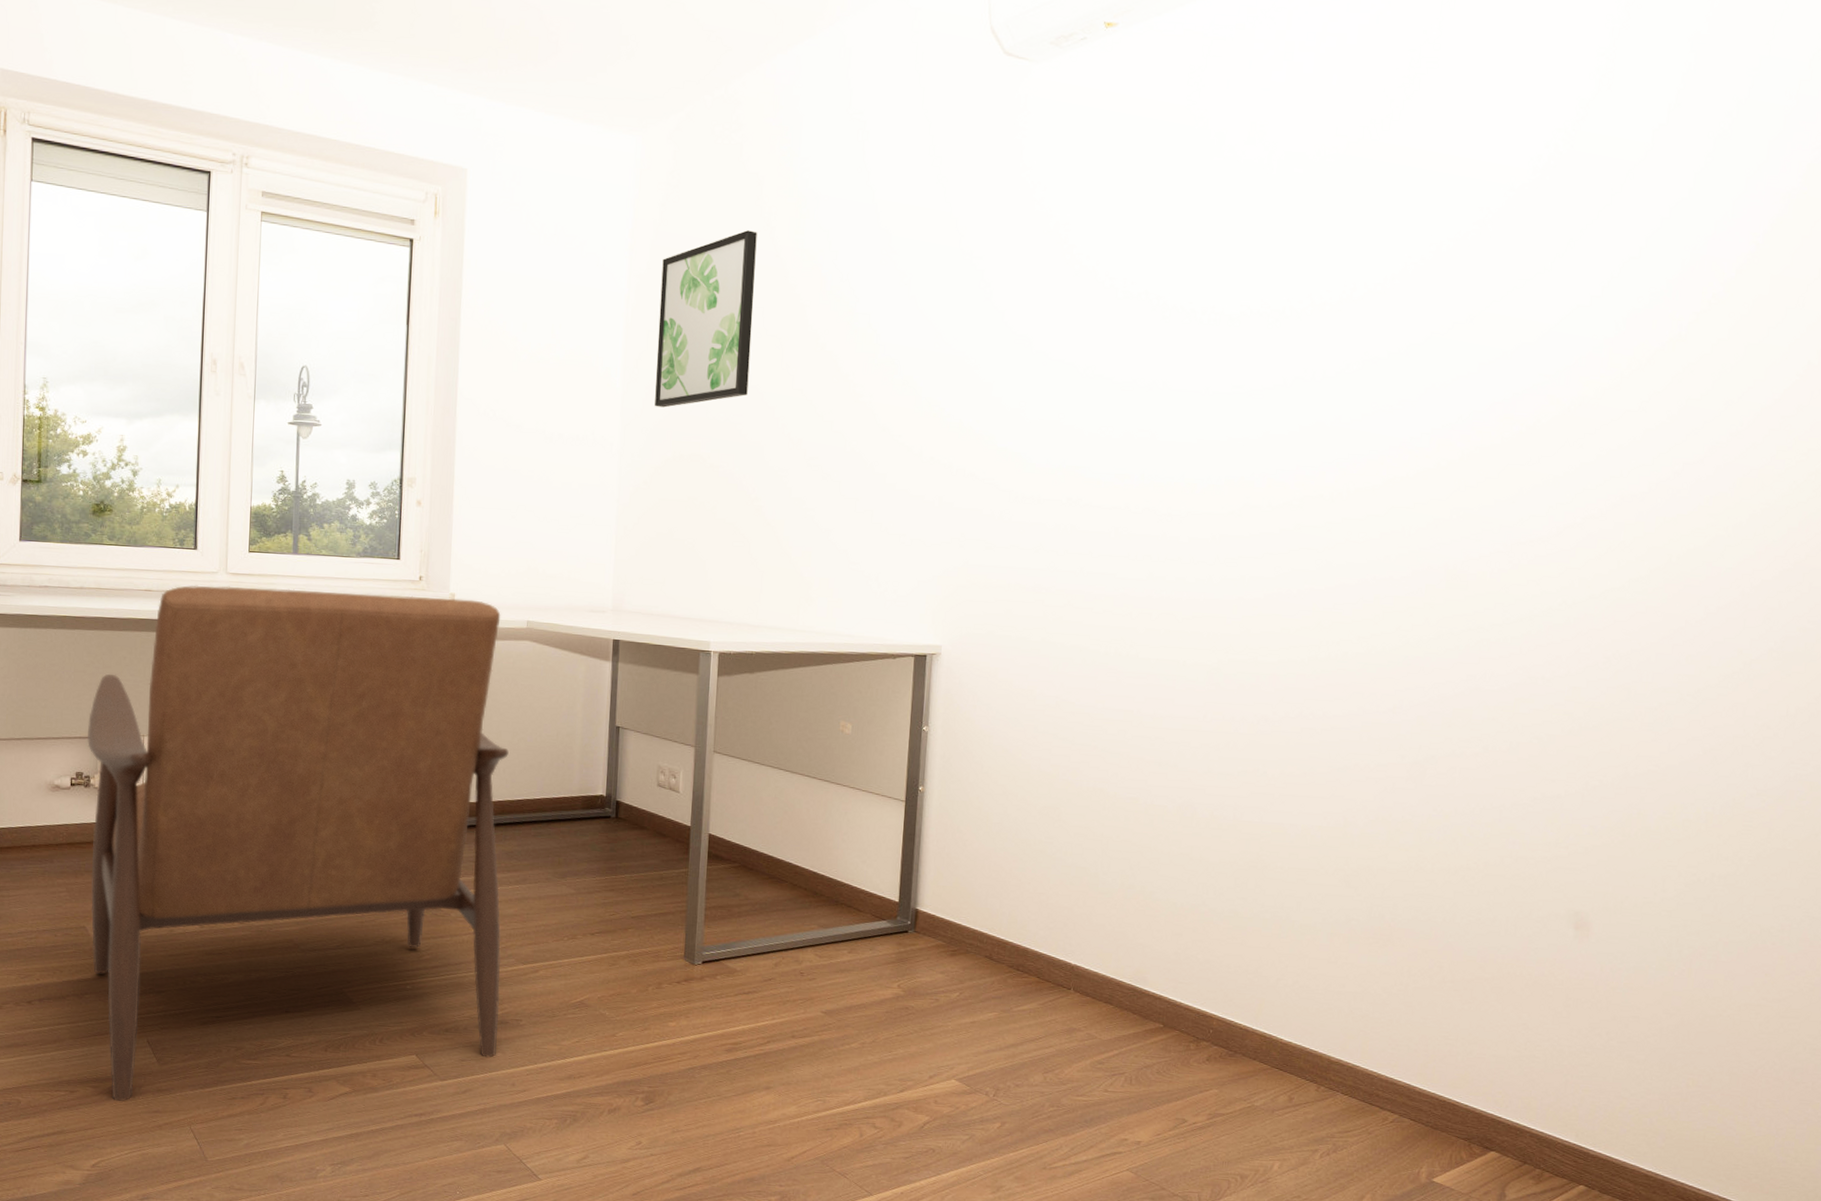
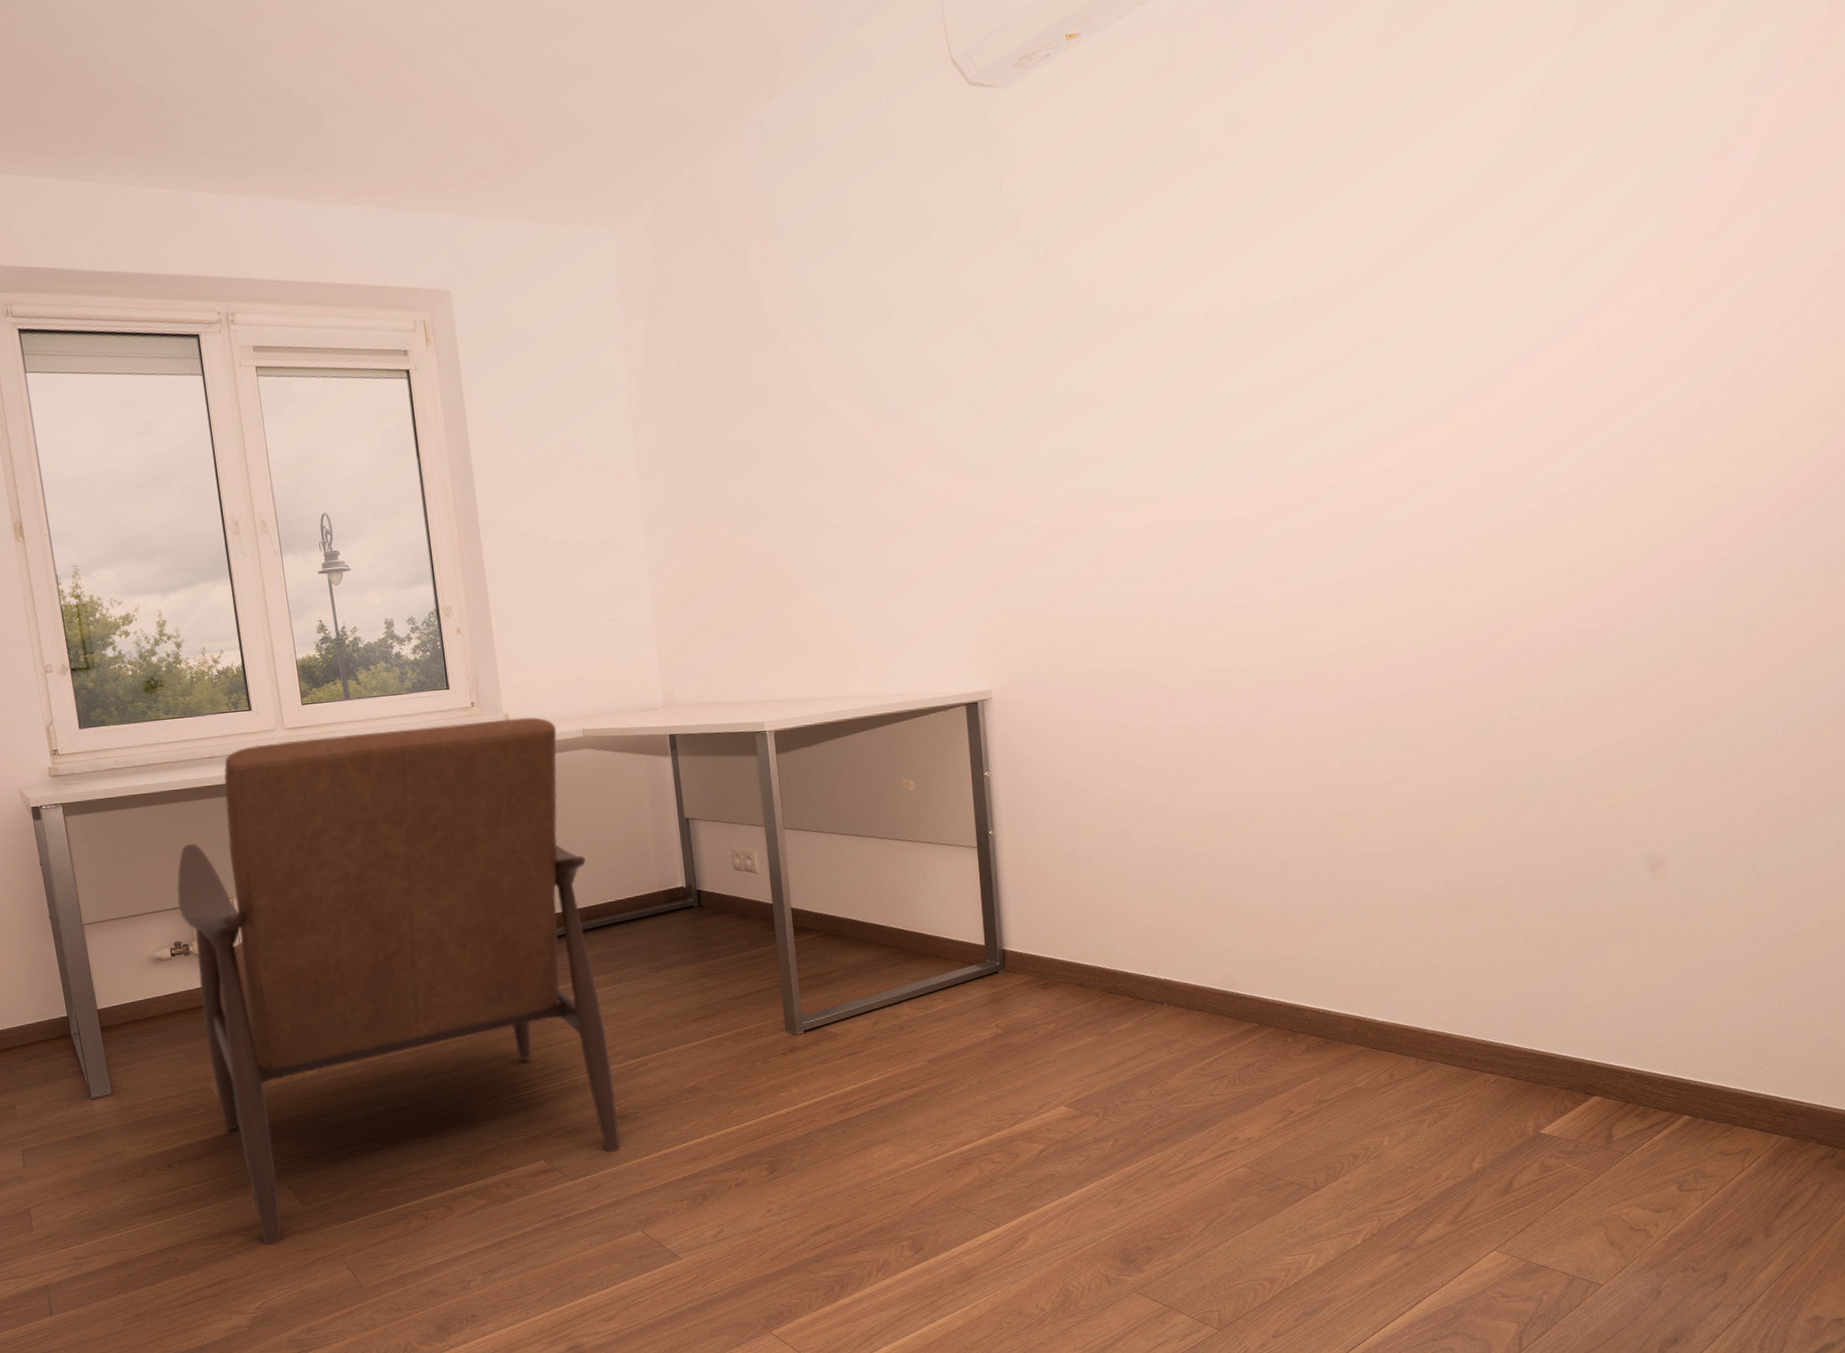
wall art: present [655,230,757,408] -> none [659,307,763,499]

